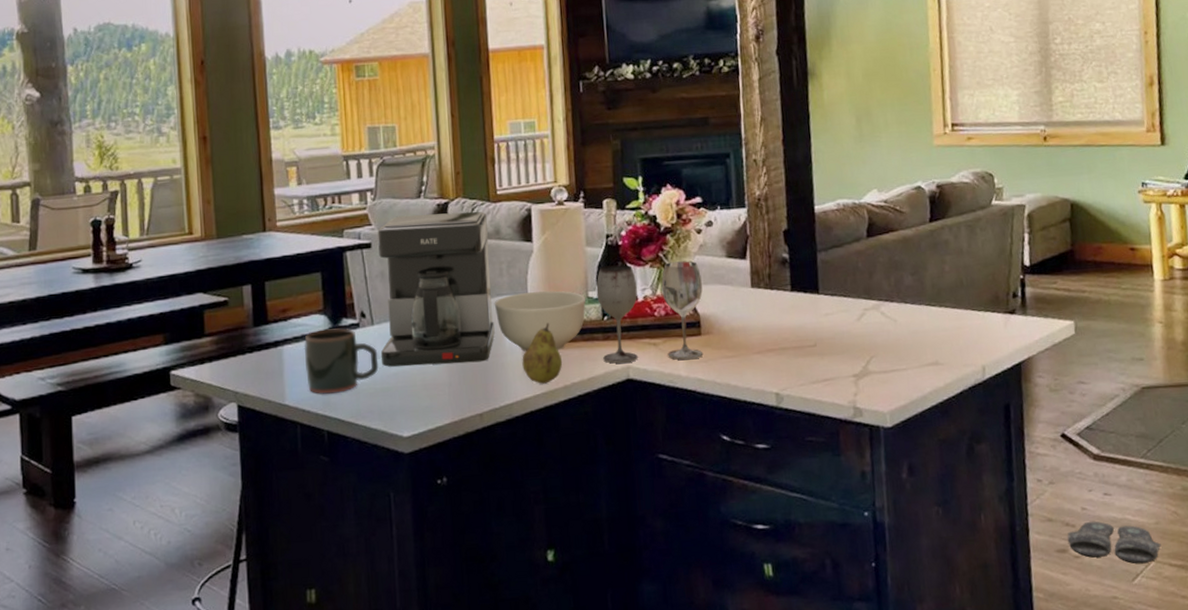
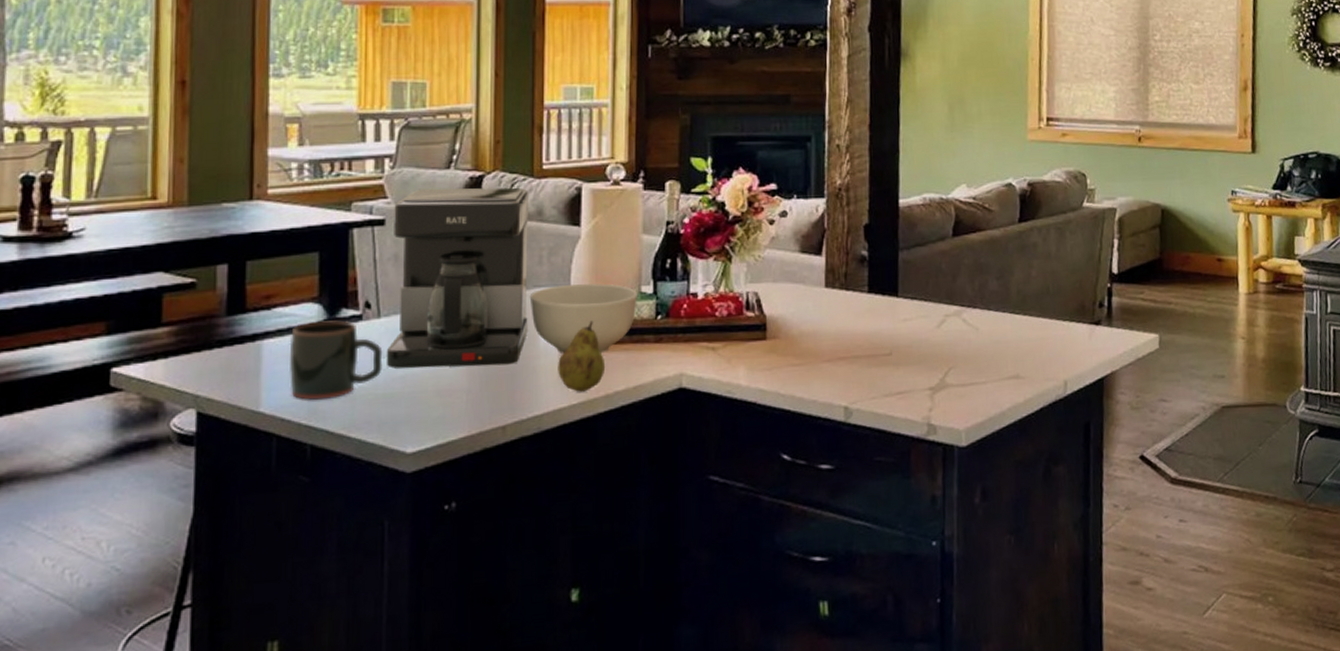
wineglass: present [596,261,704,364] -> none [651,255,771,370]
slippers: present [1067,520,1161,563] -> none [1140,549,1233,595]

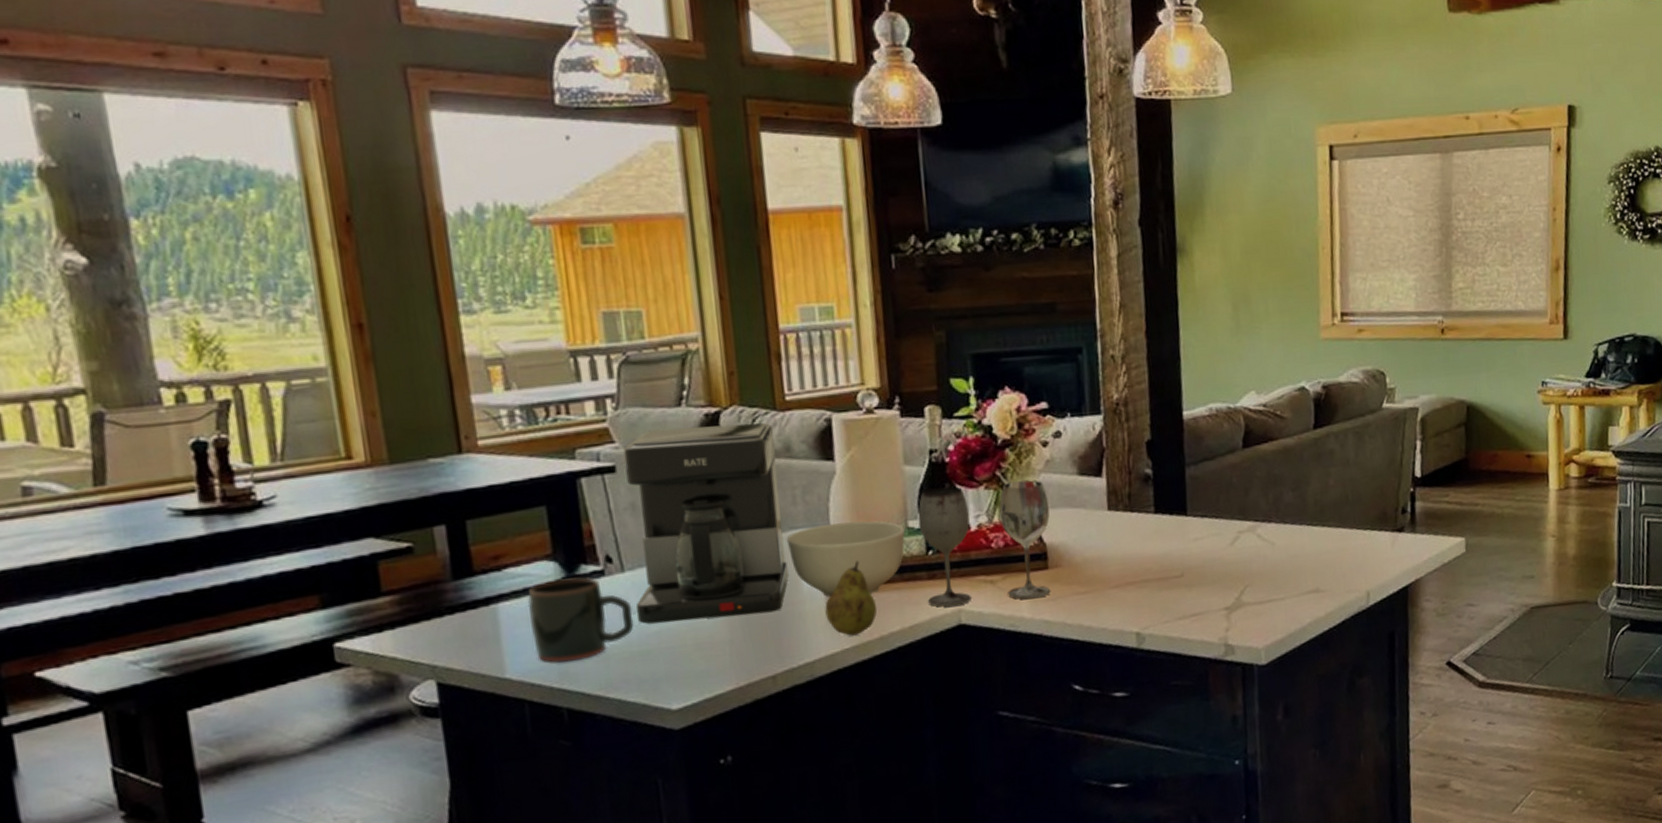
wineglass: none [651,255,771,370] -> present [918,480,1051,607]

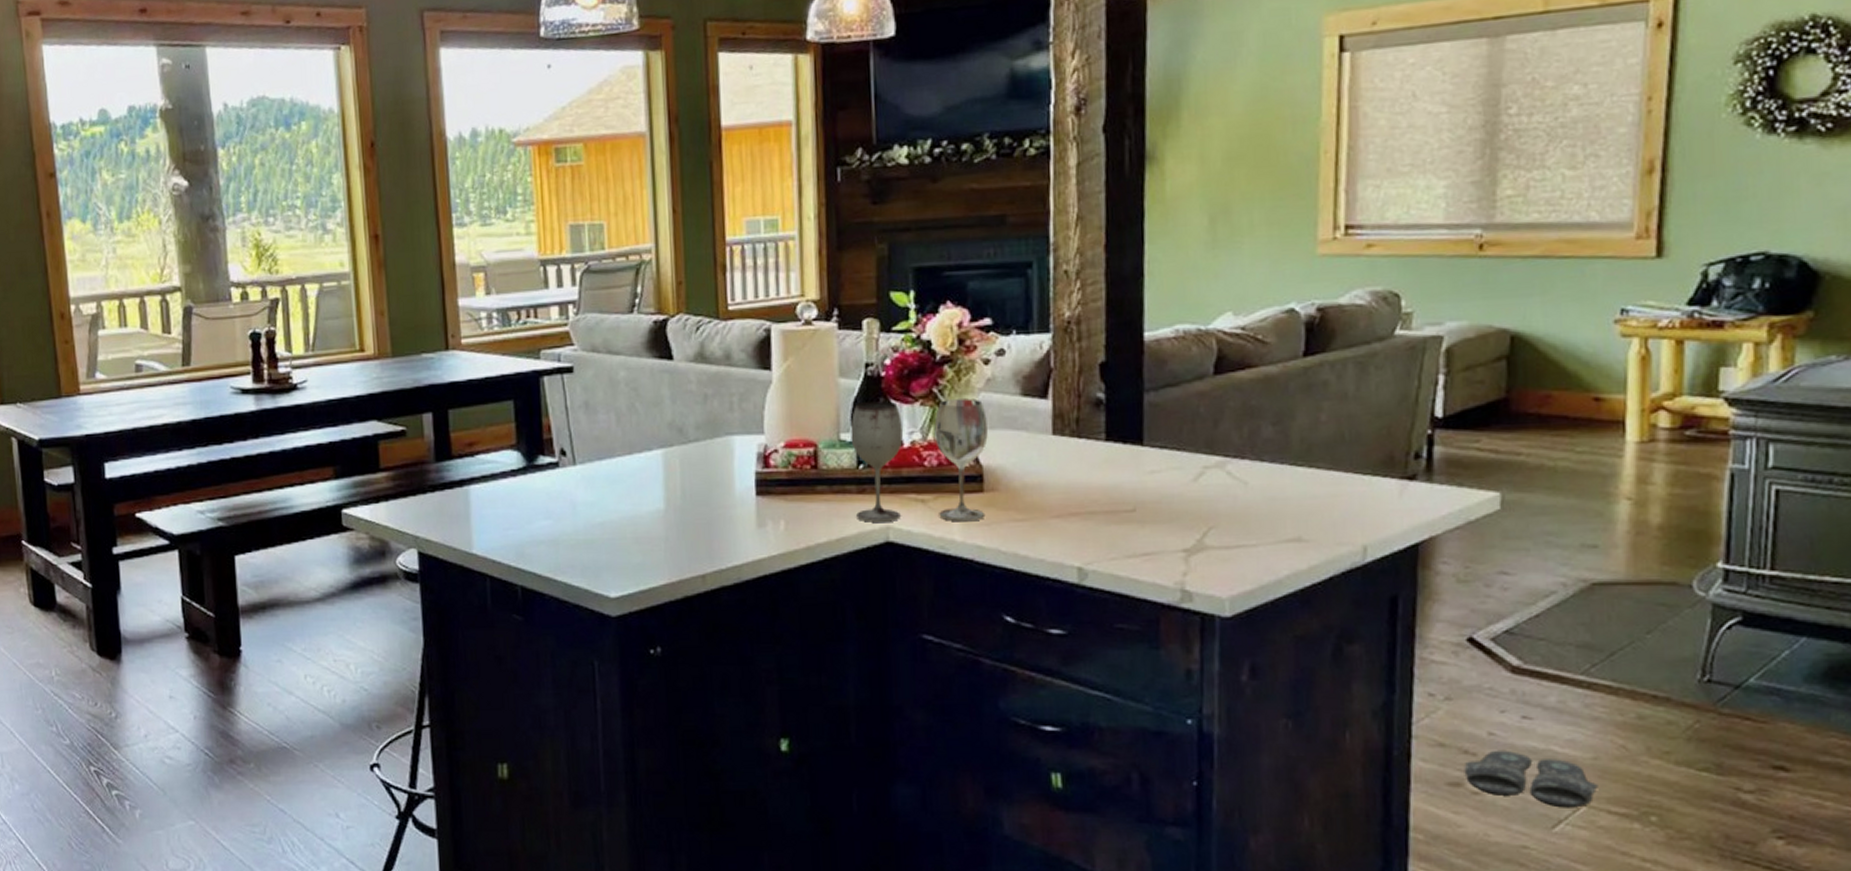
mug: present [527,577,634,662] -> none [493,467,582,543]
coffee maker: present [623,423,789,624] -> none [581,330,722,515]
bowl: present [786,520,906,597] -> none [722,431,838,503]
fruit: present [825,560,878,636] -> none [755,469,806,543]
slippers: none [1448,752,1542,794] -> present [1464,750,1598,807]

